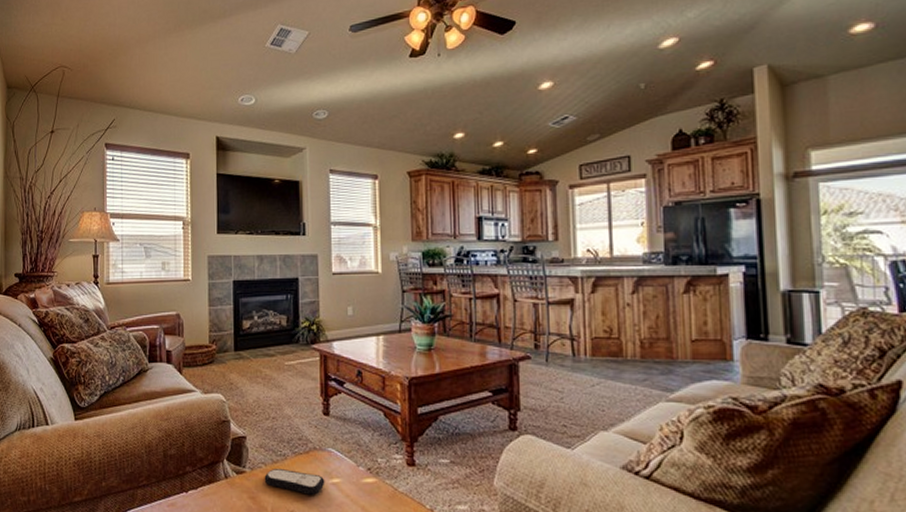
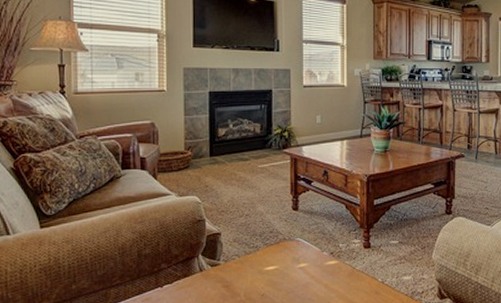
remote control: present [264,468,325,495] -> none [237,258,293,279]

